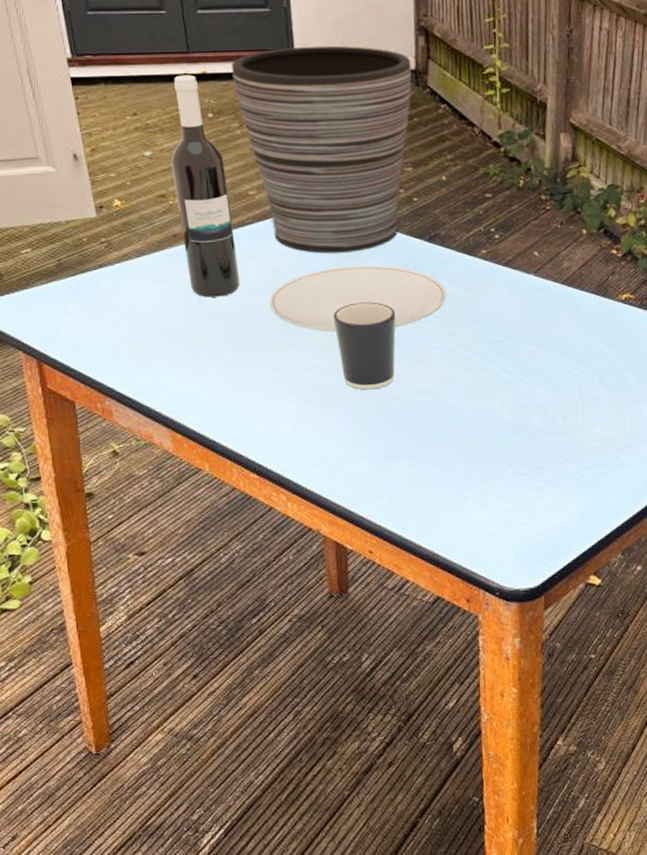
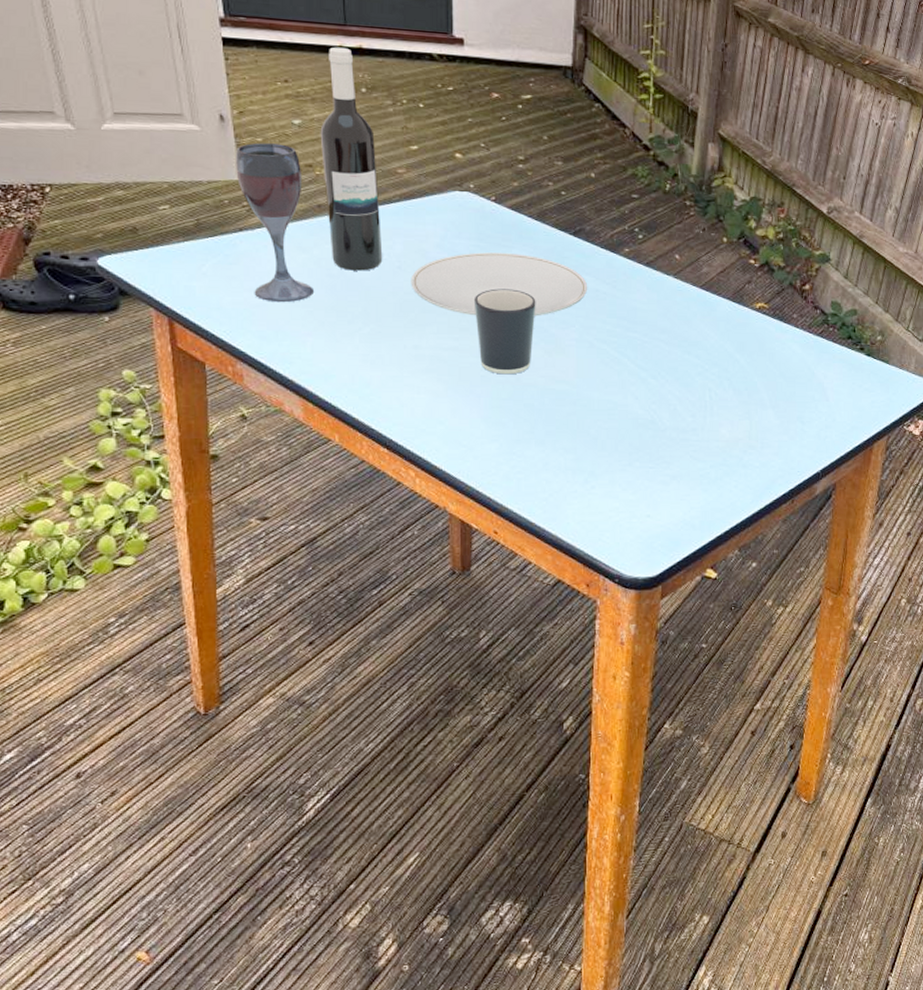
cup: none [90,177,176,336] -> present [235,143,315,303]
planter pot: present [232,45,412,253] -> none [389,31,568,238]

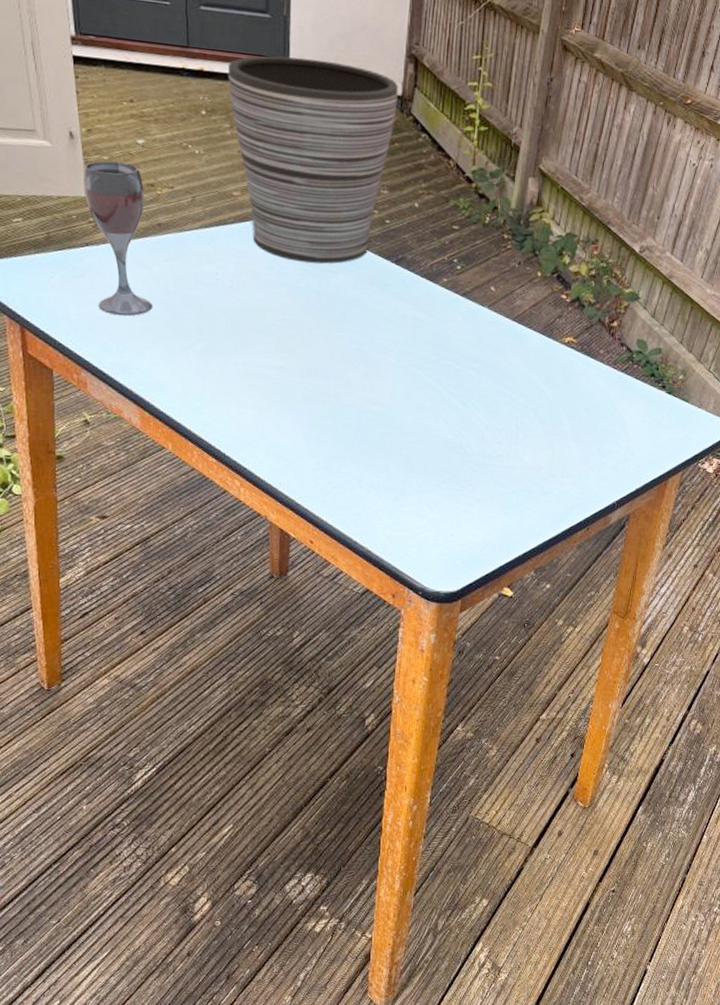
wine bottle: present [320,47,383,271] -> none [162,68,217,289]
planter pot: none [389,31,568,238] -> present [228,56,398,263]
plate: present [411,252,588,317] -> none [242,276,407,341]
mug: present [473,288,536,375] -> none [299,312,358,395]

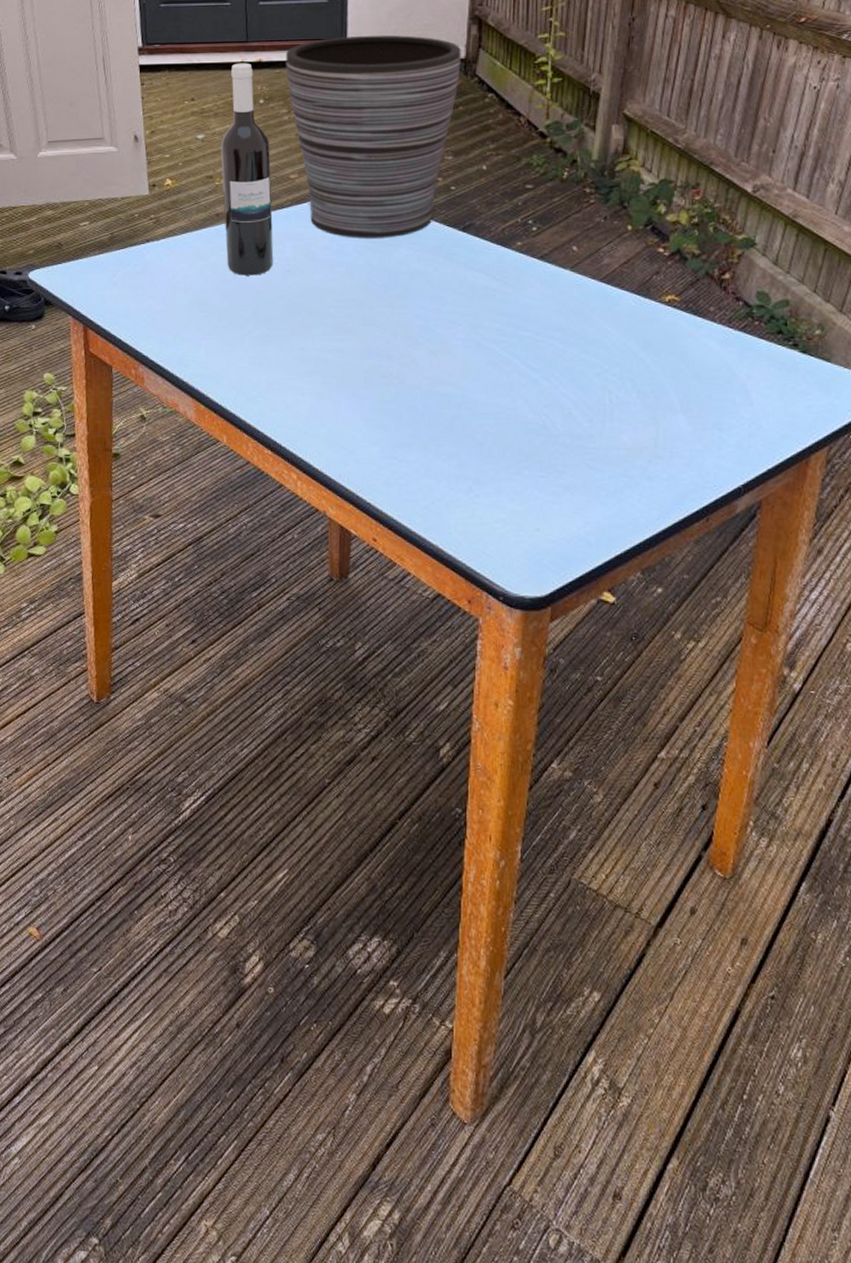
cup: present [82,160,153,317] -> none [145,158,210,308]
wine bottle: none [162,68,217,289] -> present [220,63,274,275]

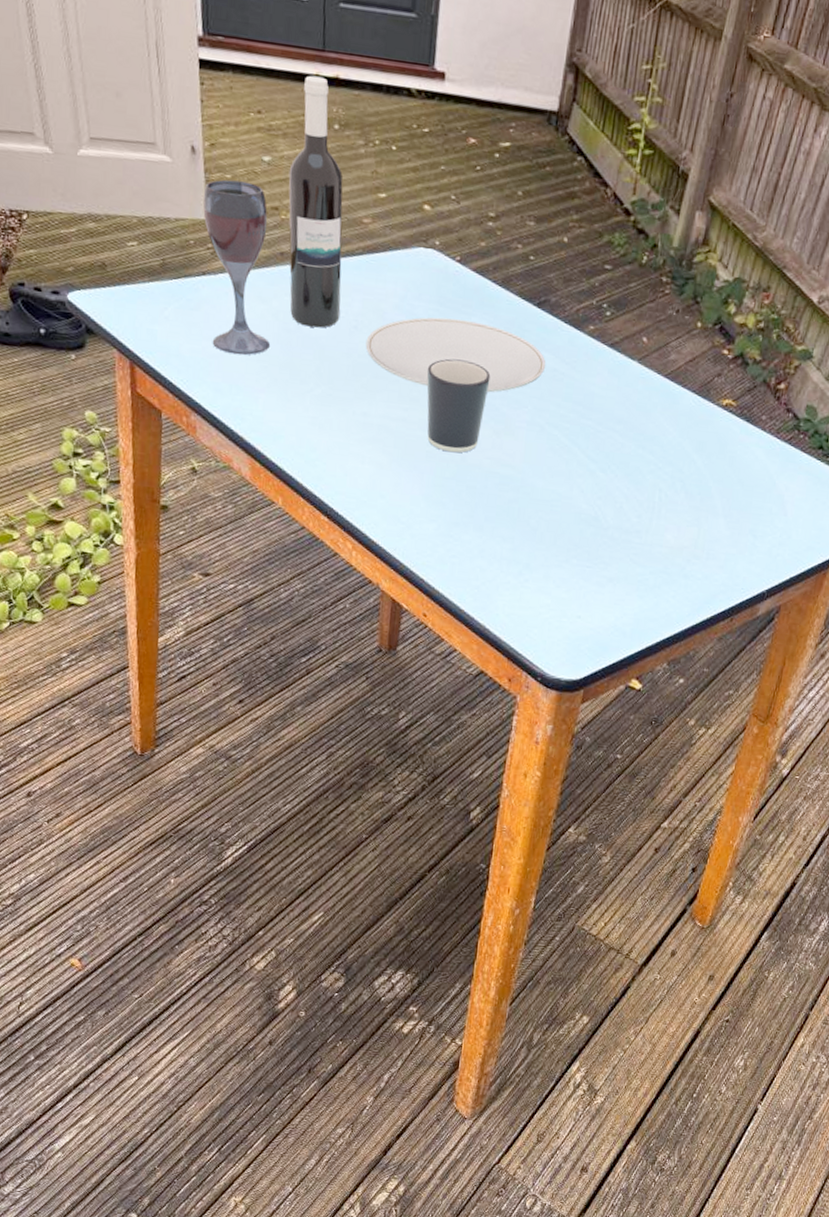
cup: none [145,158,210,308] -> present [202,179,271,356]
planter pot: present [286,35,461,237] -> none [365,62,555,304]
plate: none [299,252,477,317] -> present [365,317,546,393]
mug: none [359,288,422,377] -> present [426,358,491,453]

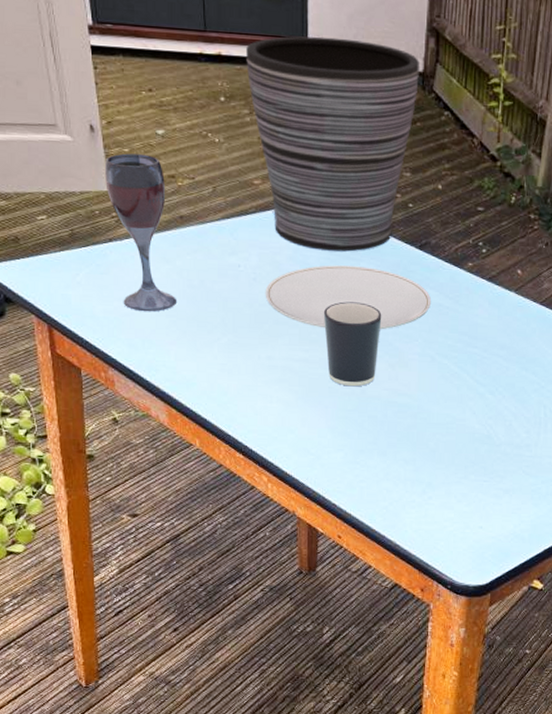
wine bottle: present [288,75,343,328] -> none [182,54,240,282]
planter pot: none [365,62,555,304] -> present [246,36,419,251]

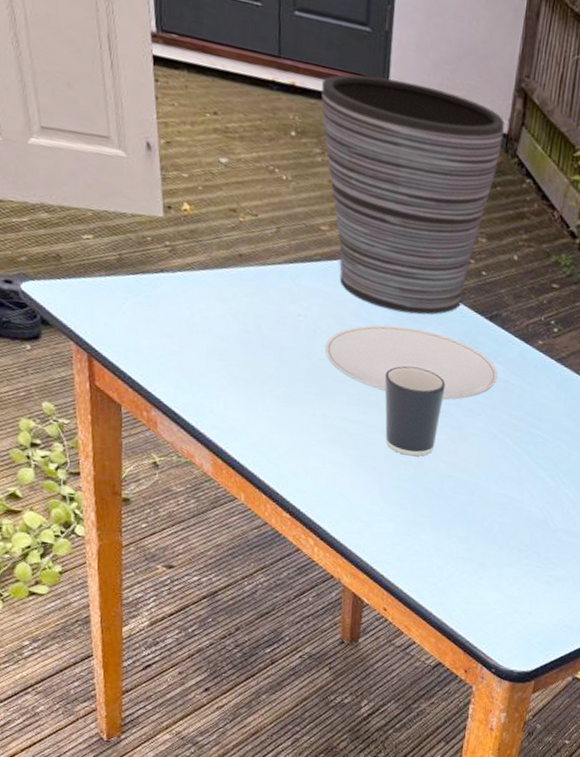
cup: present [104,153,178,313] -> none [159,178,231,354]

